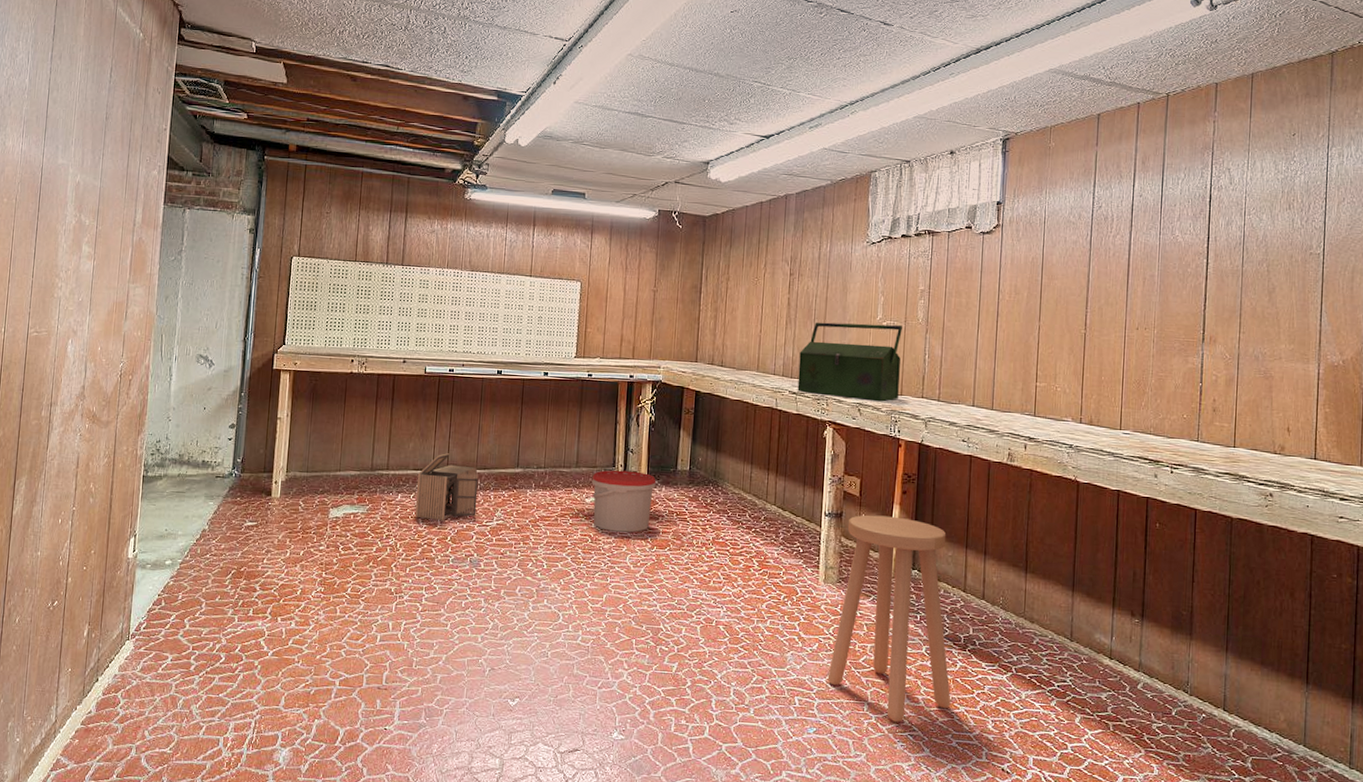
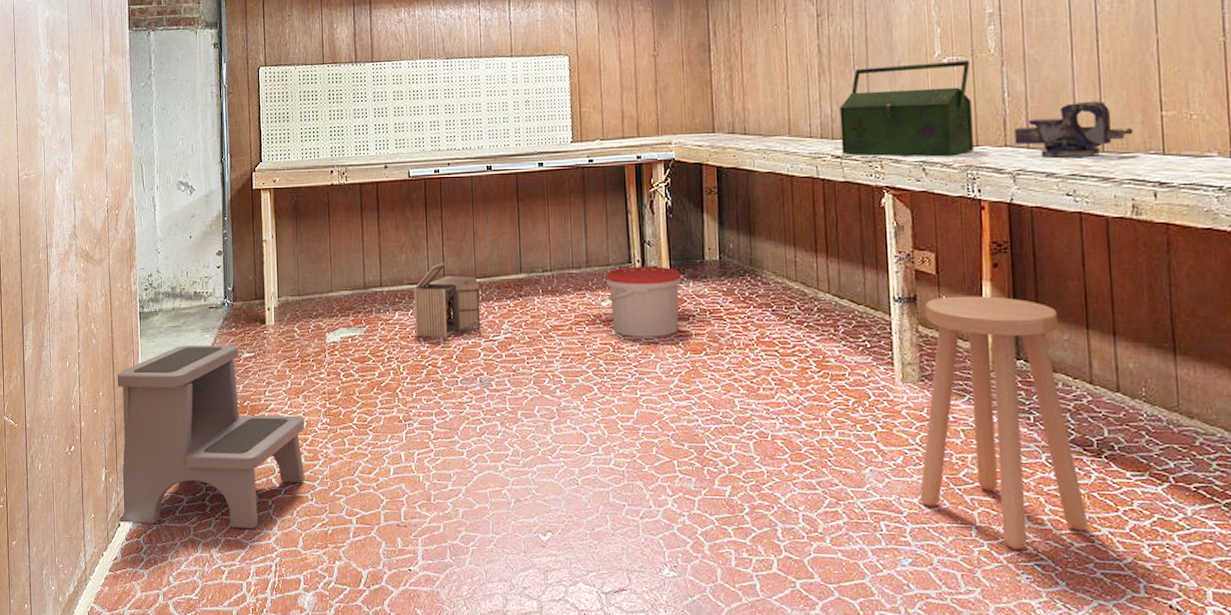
step stool: none [97,510,299,688] -> present [116,345,305,530]
bench vise: none [929,368,1015,413] -> present [1014,100,1133,159]

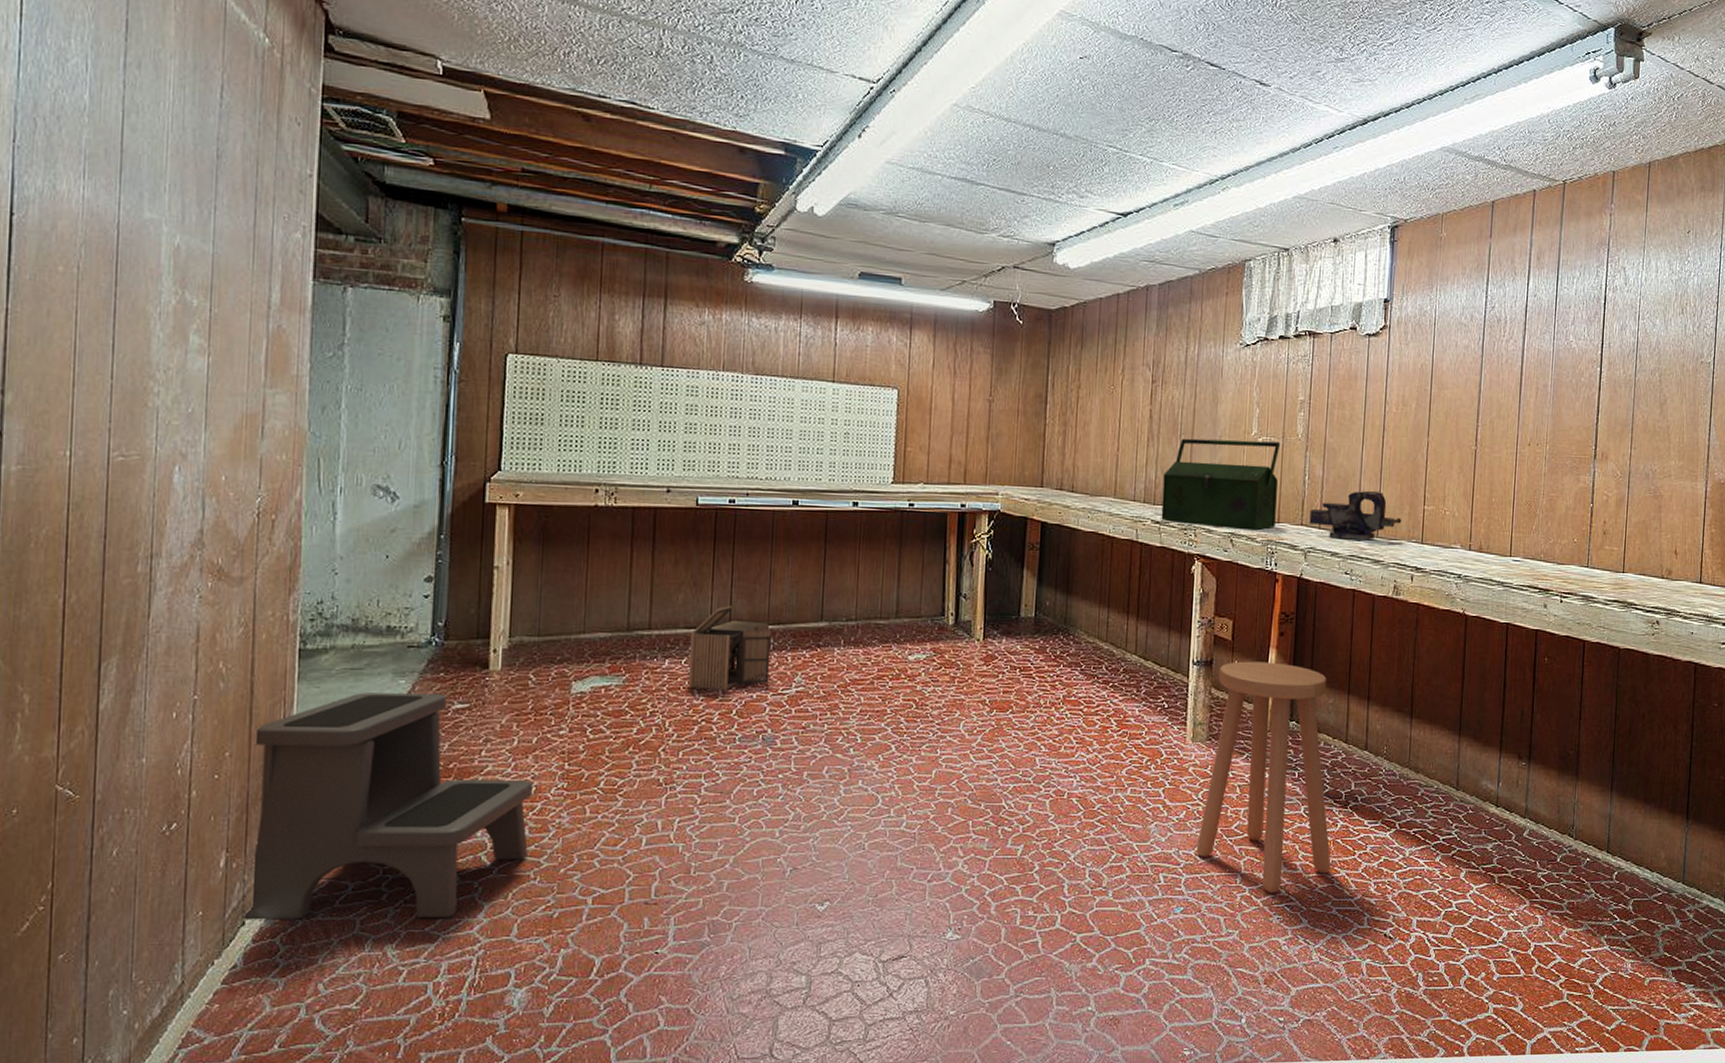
bucket: present [606,266,682,337] -> none [915,619,995,694]

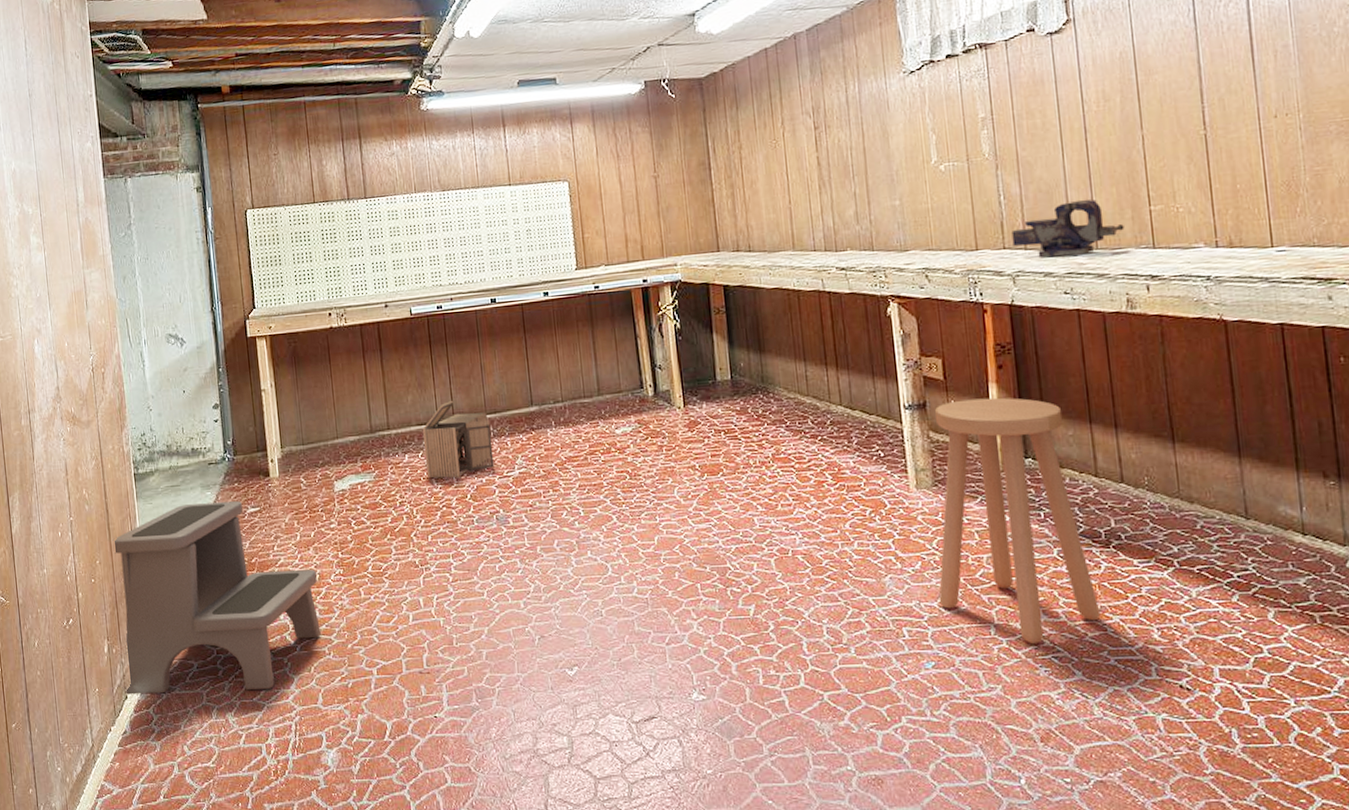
tool box: present [1161,438,1281,531] -> none [841,166,974,266]

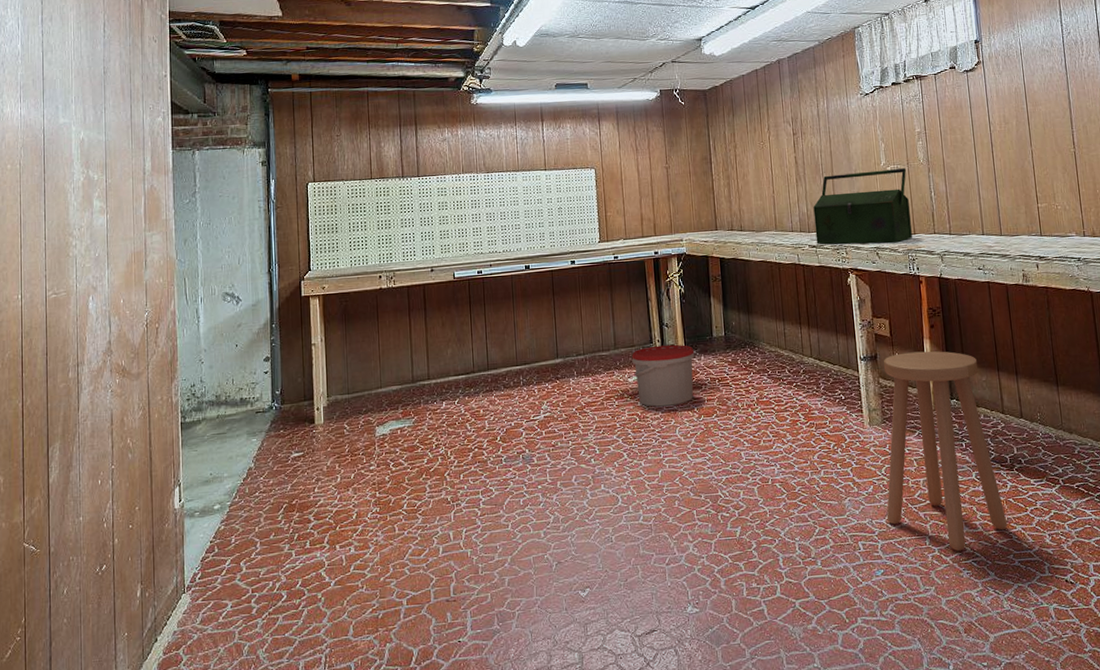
step stool: present [112,501,321,695] -> none [154,447,355,637]
storage bin: present [422,401,495,478] -> none [459,354,523,423]
bucket: none [618,389,695,463] -> present [631,344,695,407]
tool box: none [841,166,974,266] -> present [813,168,912,245]
bench vise: present [1011,198,1125,258] -> none [940,197,1020,242]

